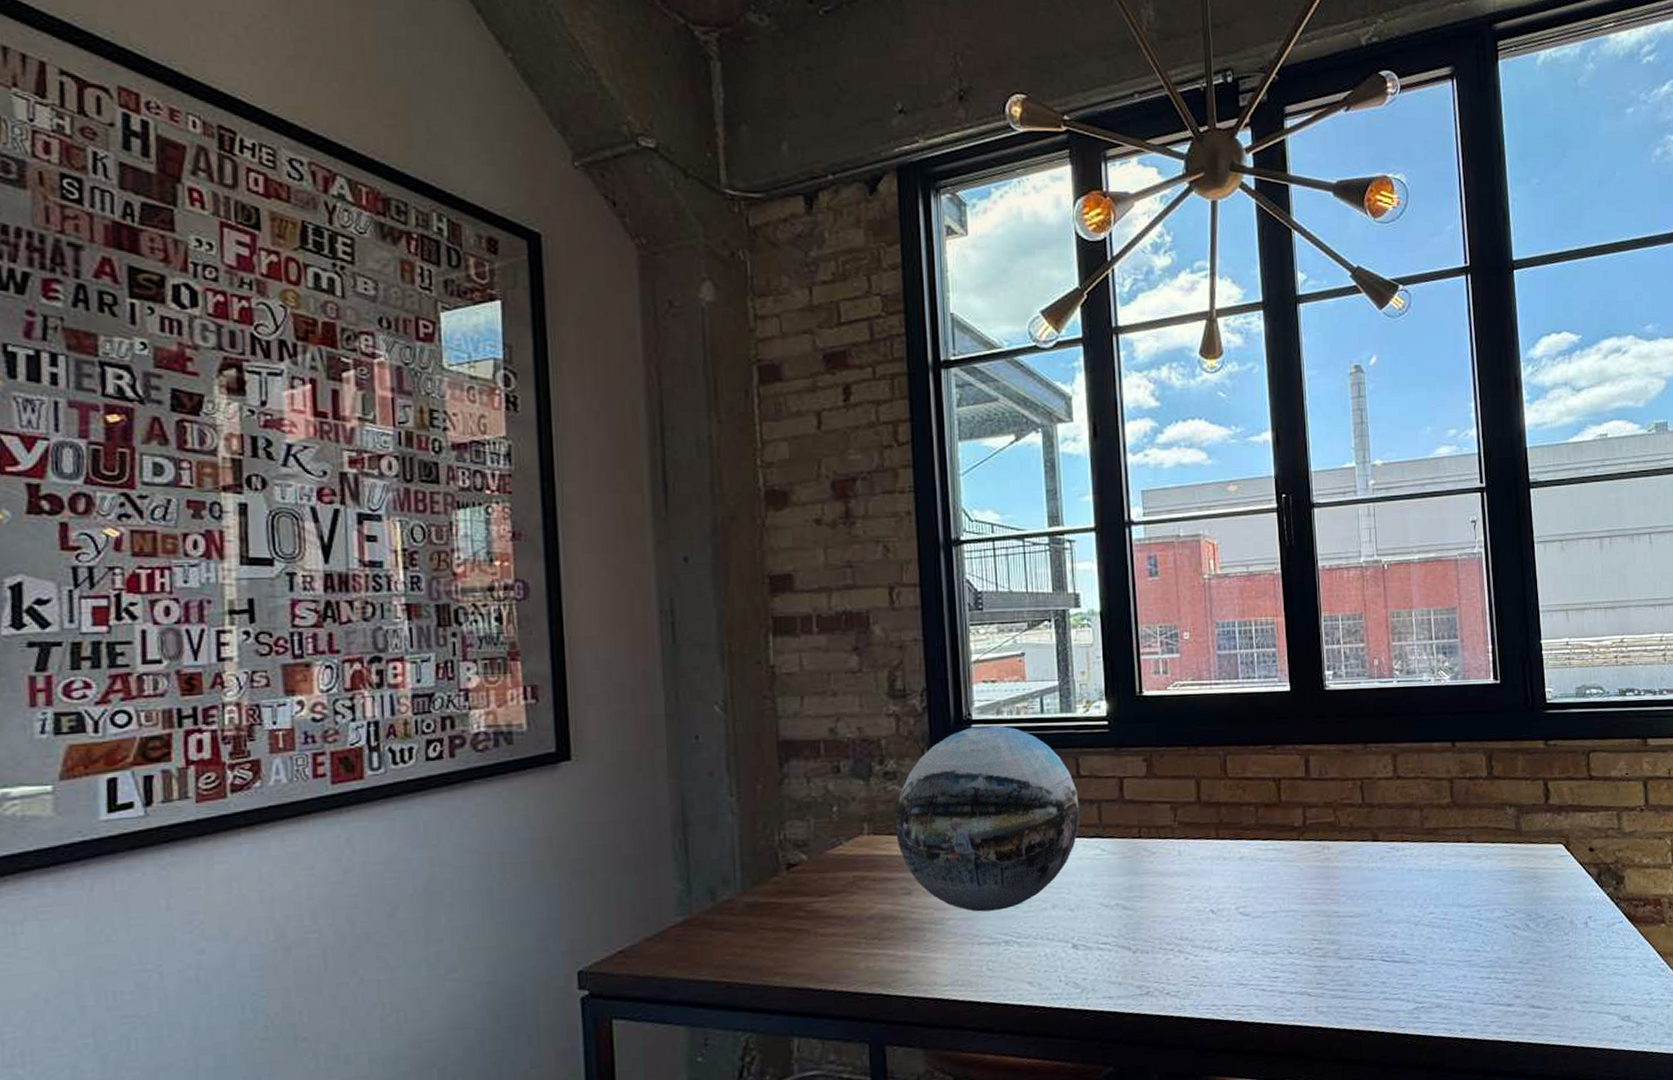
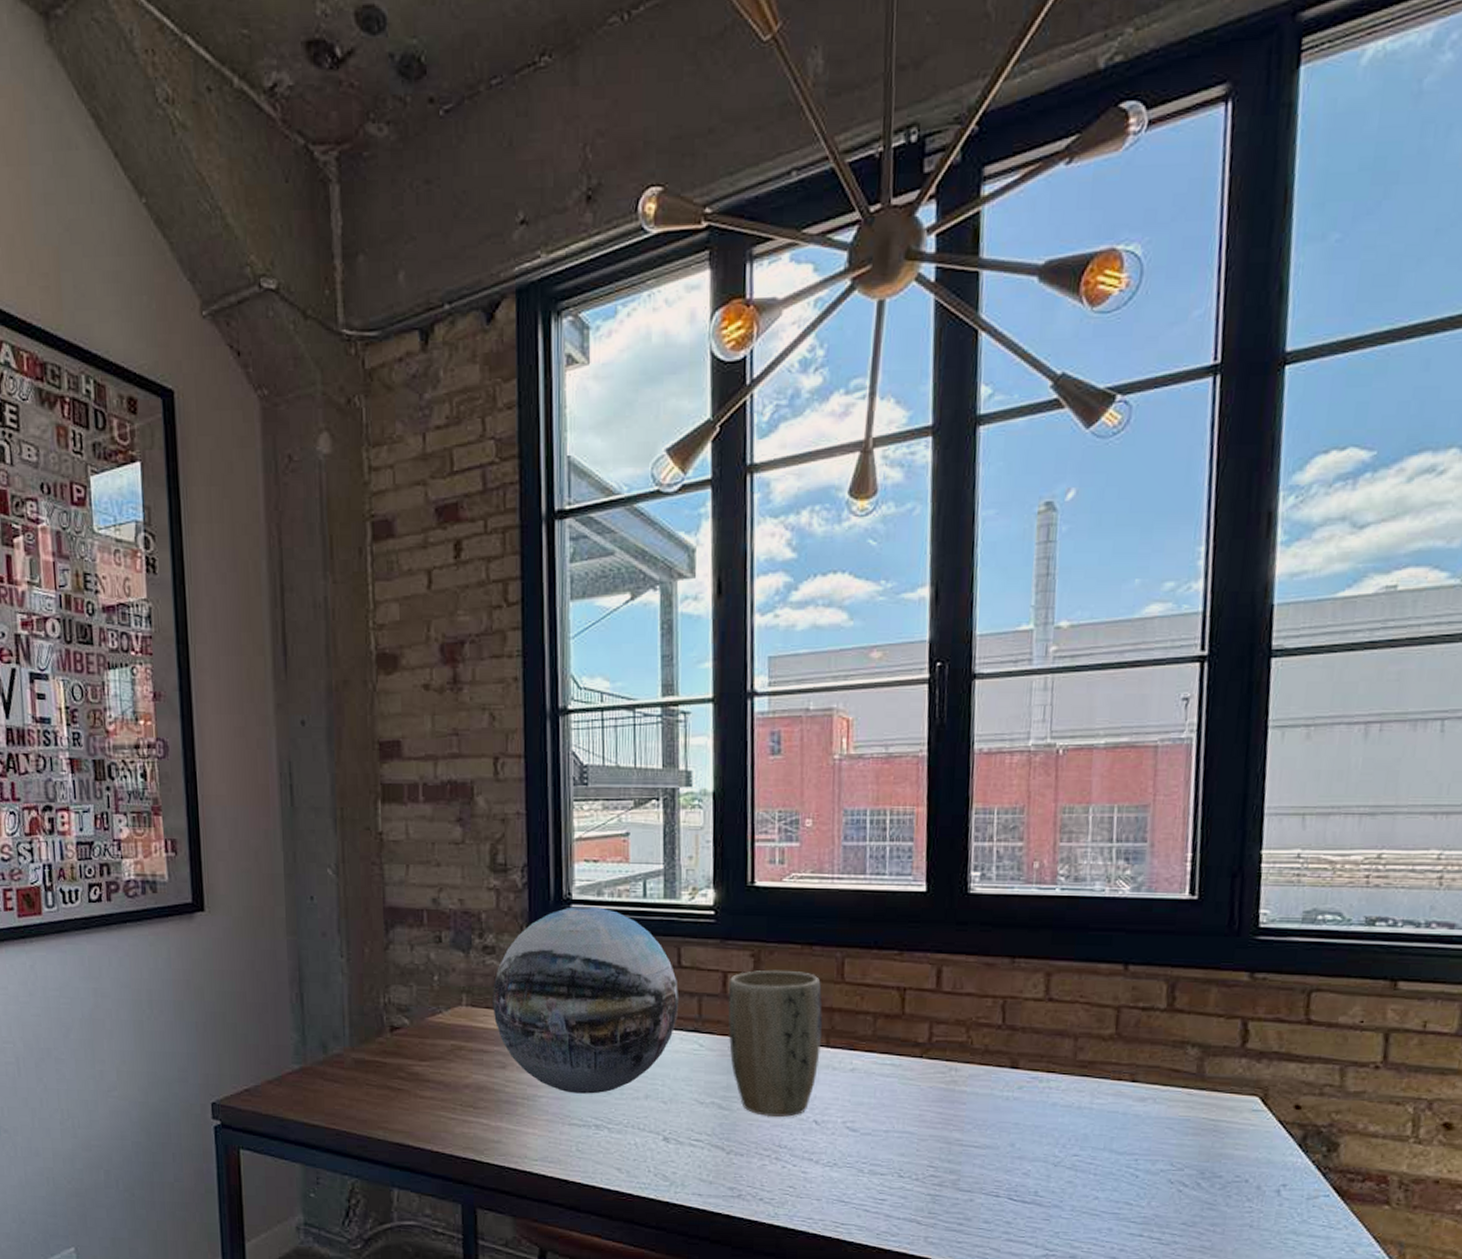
plant pot: none [1125,771,1212,912] -> present [727,969,823,1117]

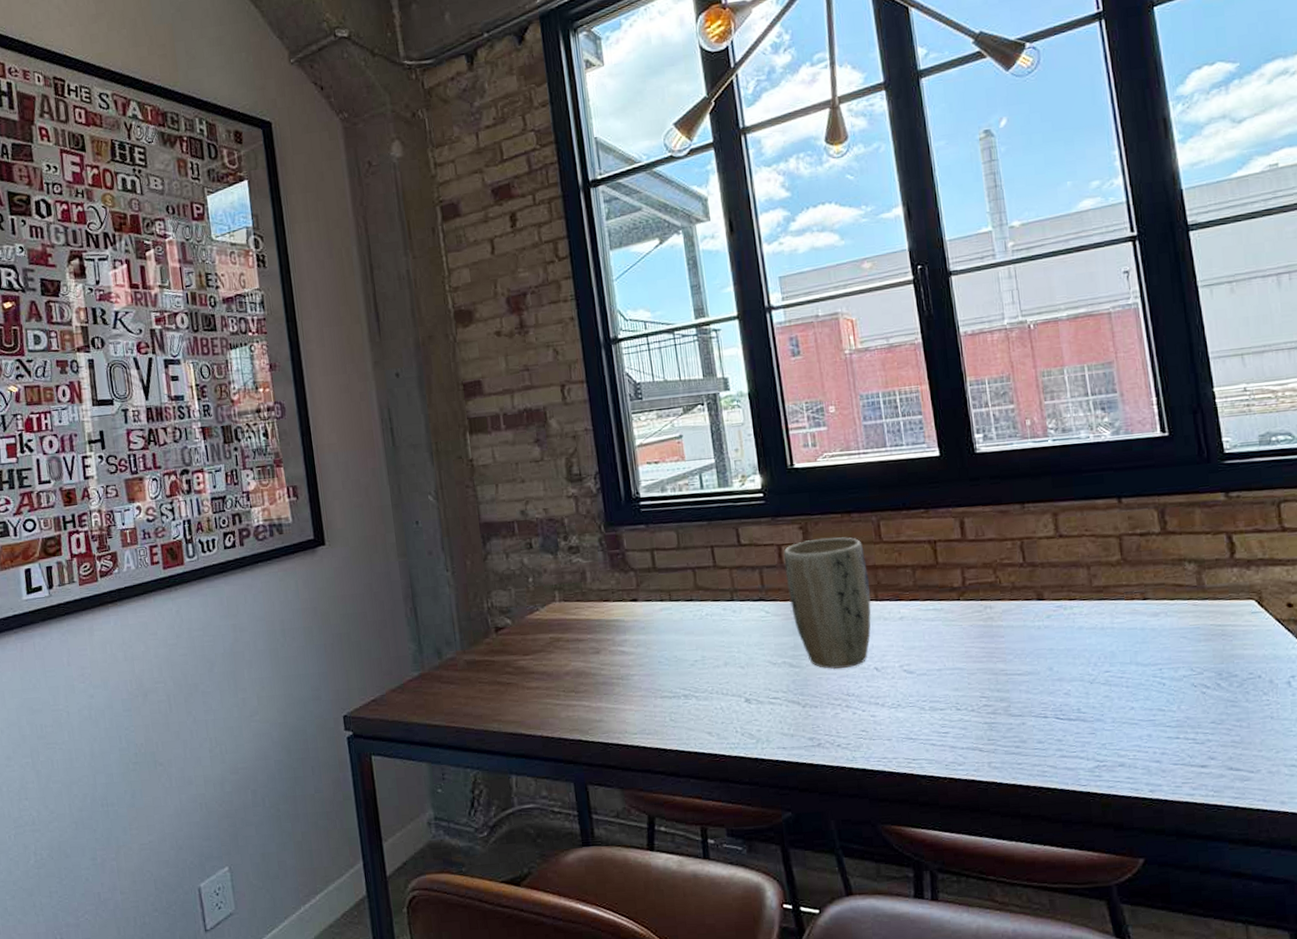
decorative orb: present [493,907,680,1094] -> none [580,501,744,669]

